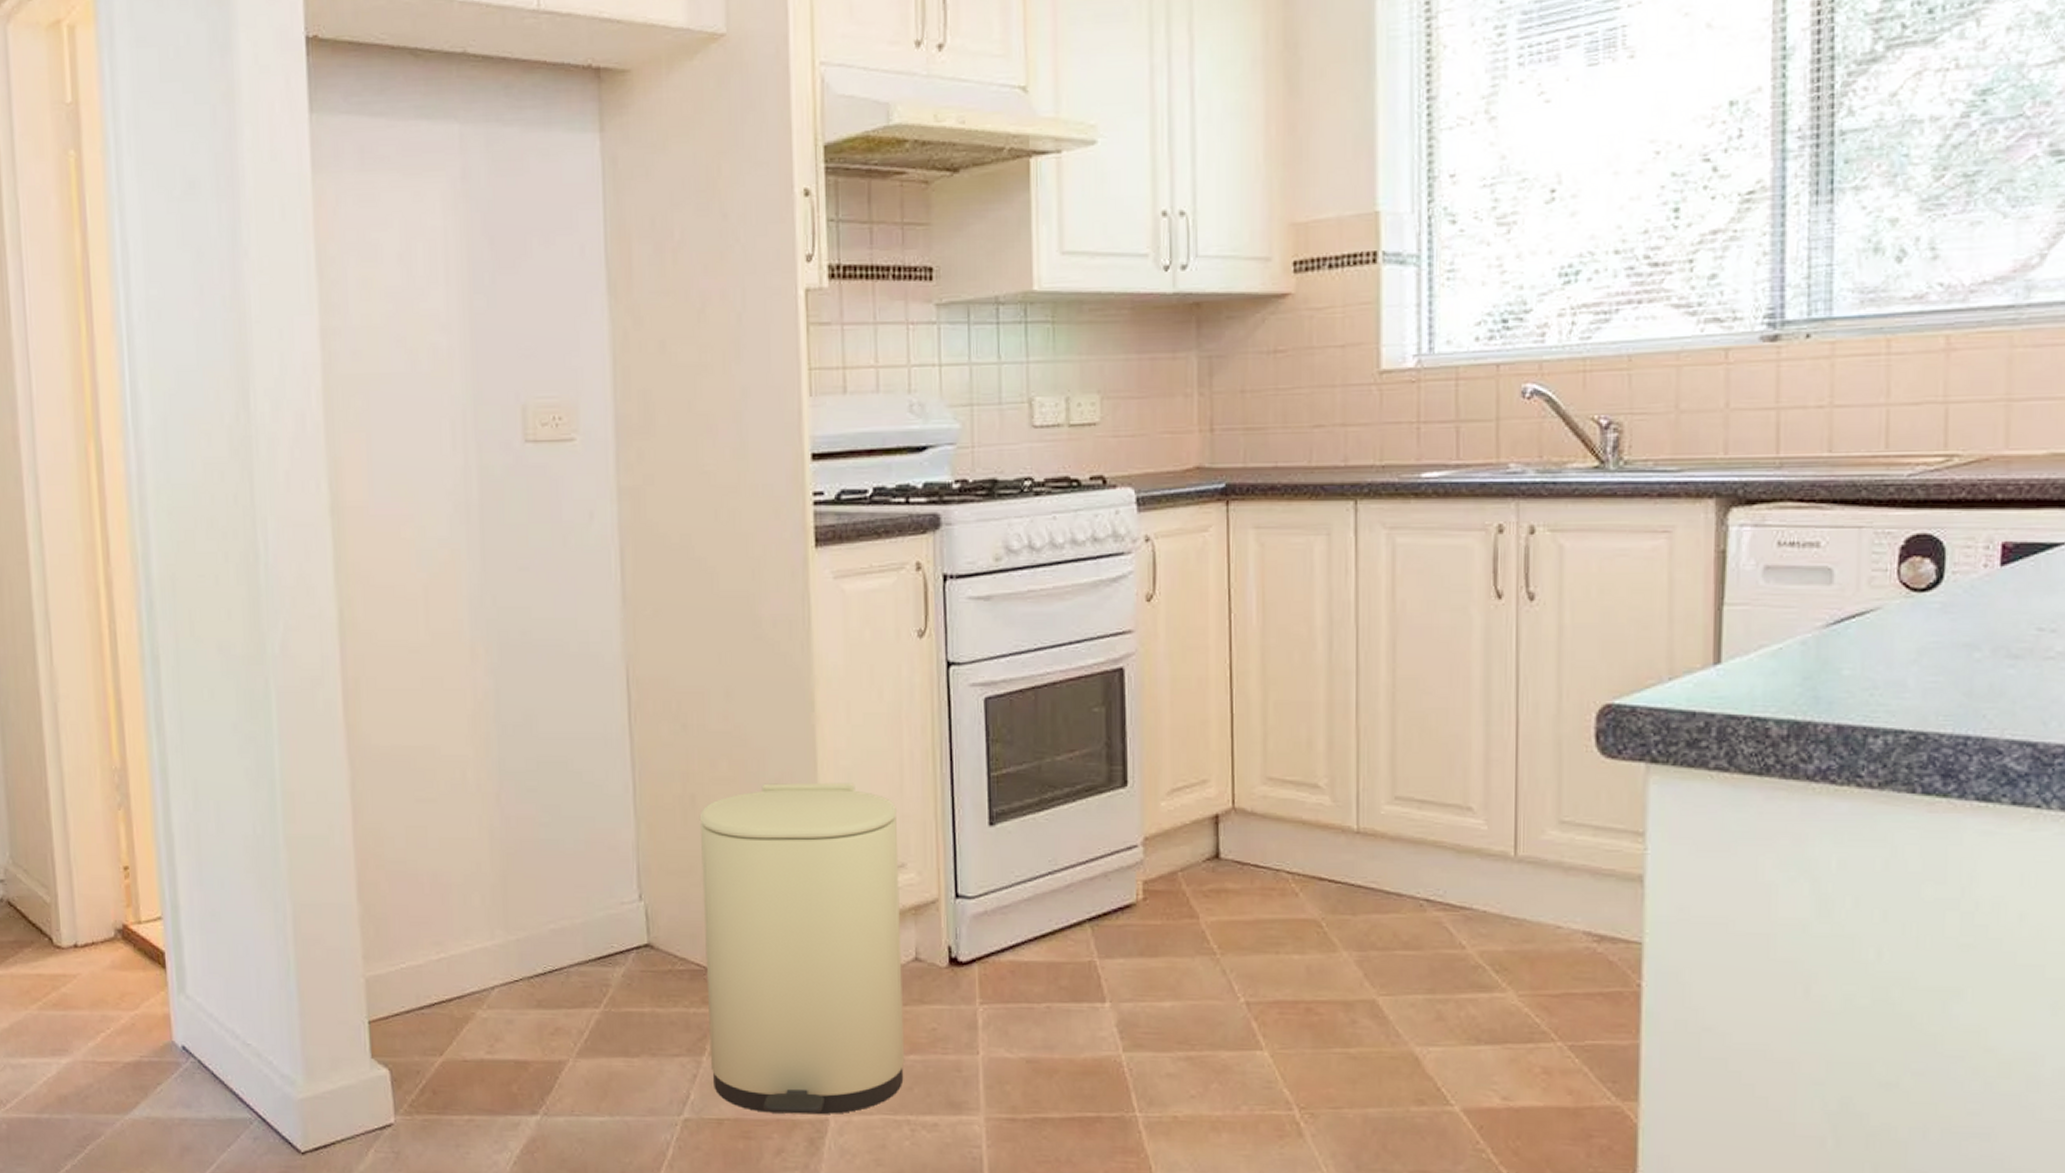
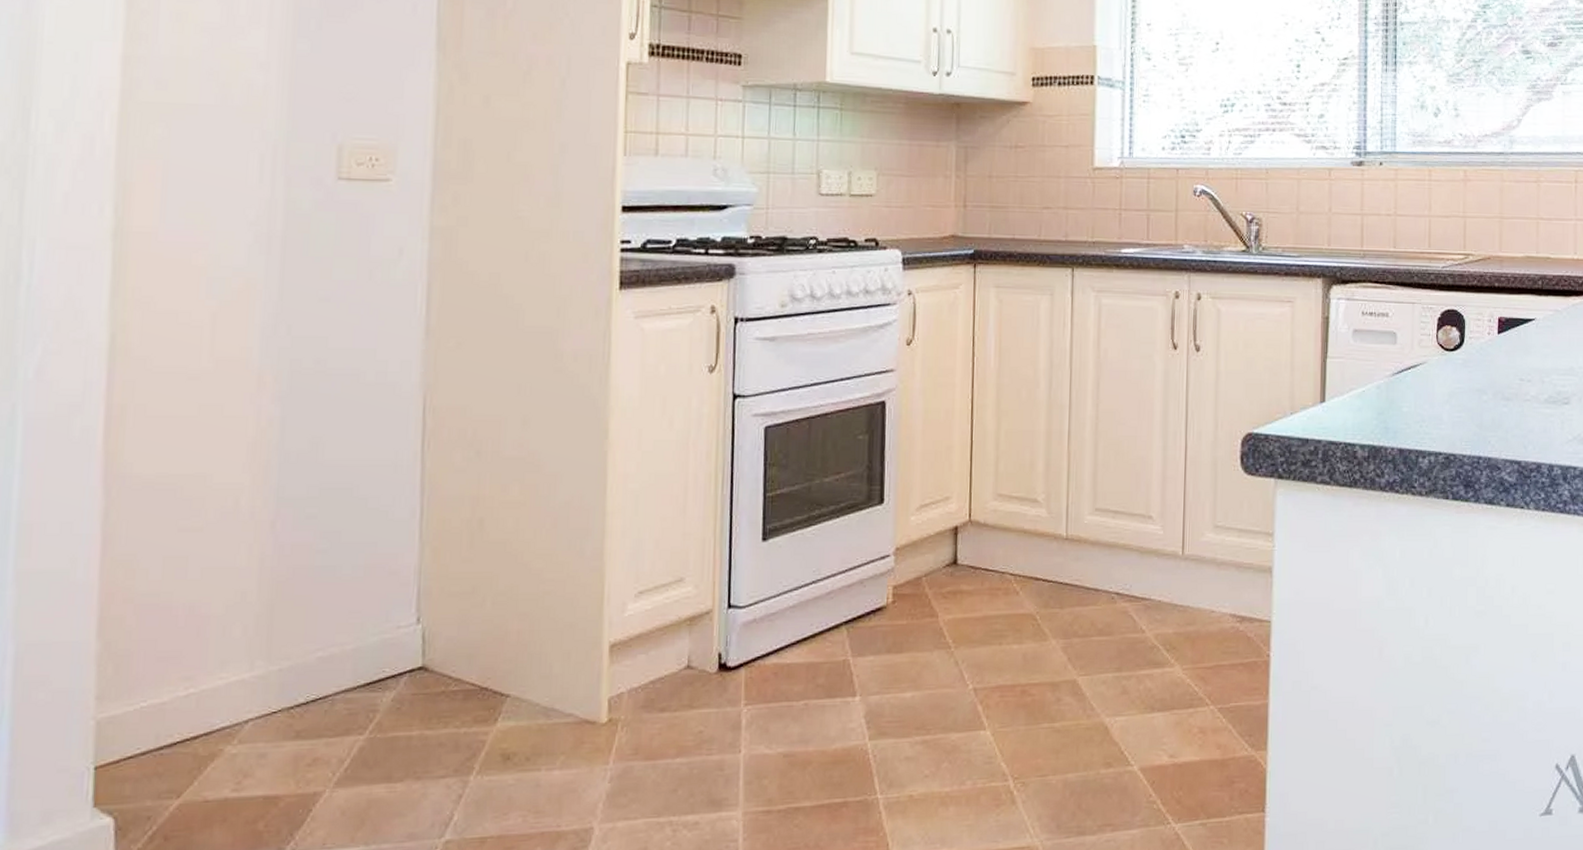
pedal bin: present [699,782,905,1115] -> none [477,504,679,827]

